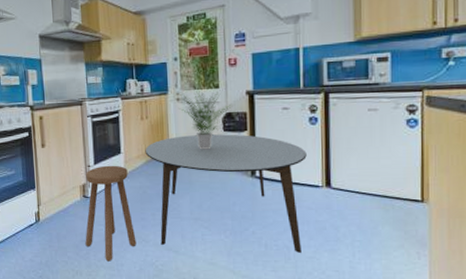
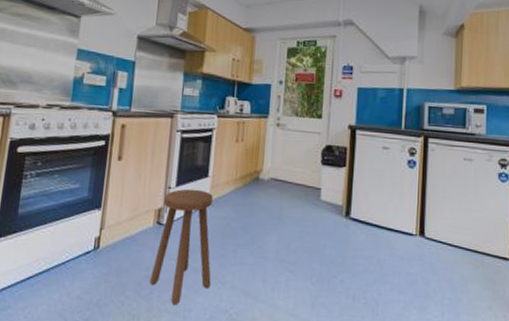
dining table: present [145,134,307,253] -> none [235,164,403,308]
potted plant: present [179,91,233,150] -> none [278,119,334,183]

